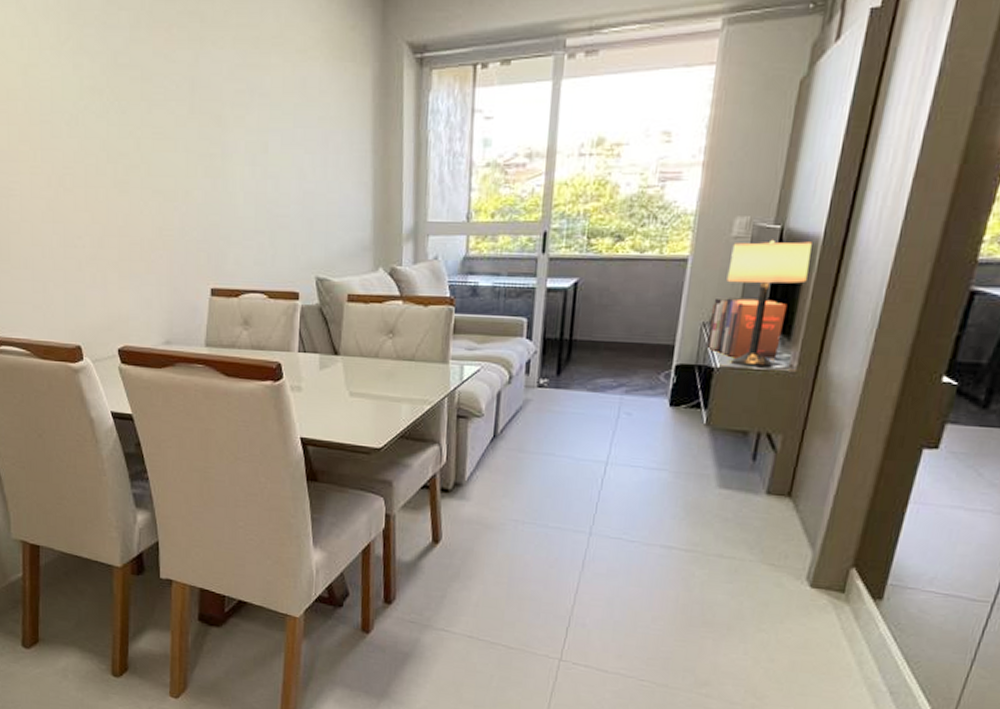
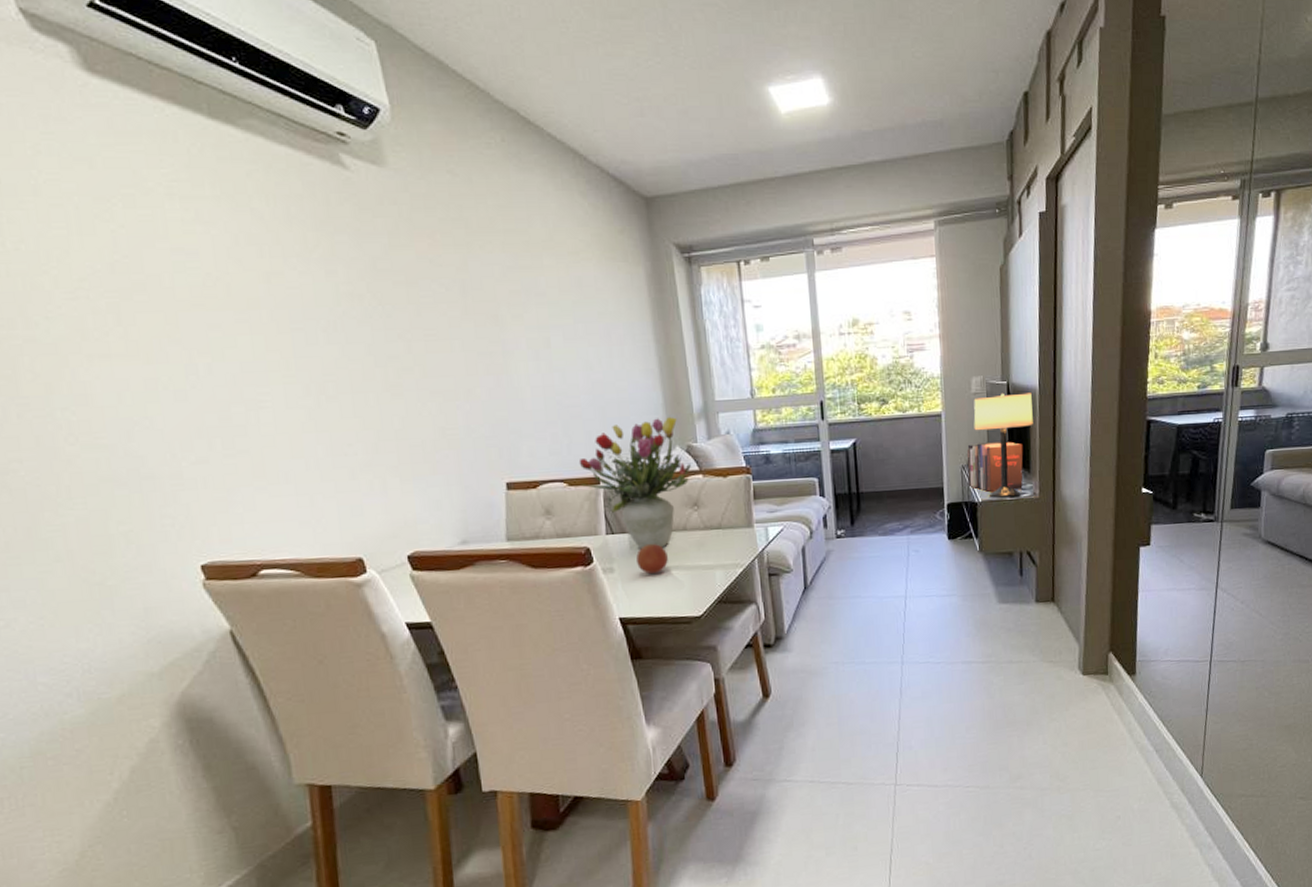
flower arrangement: none [280,234,392,373] -> present [578,416,691,550]
fruit: none [324,366,356,398] -> present [636,543,668,574]

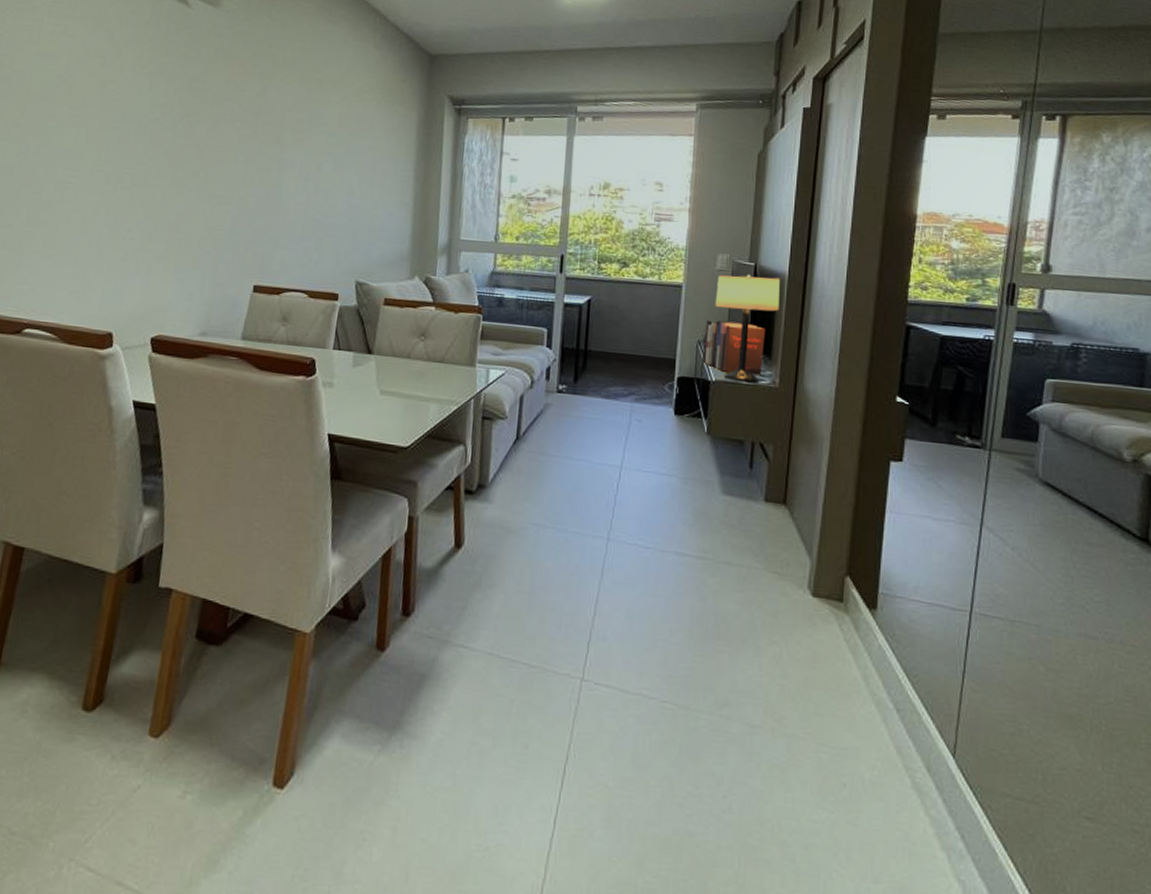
flower arrangement: present [578,416,691,550] -> none [320,247,426,372]
fruit: present [636,543,668,574] -> none [356,365,387,396]

